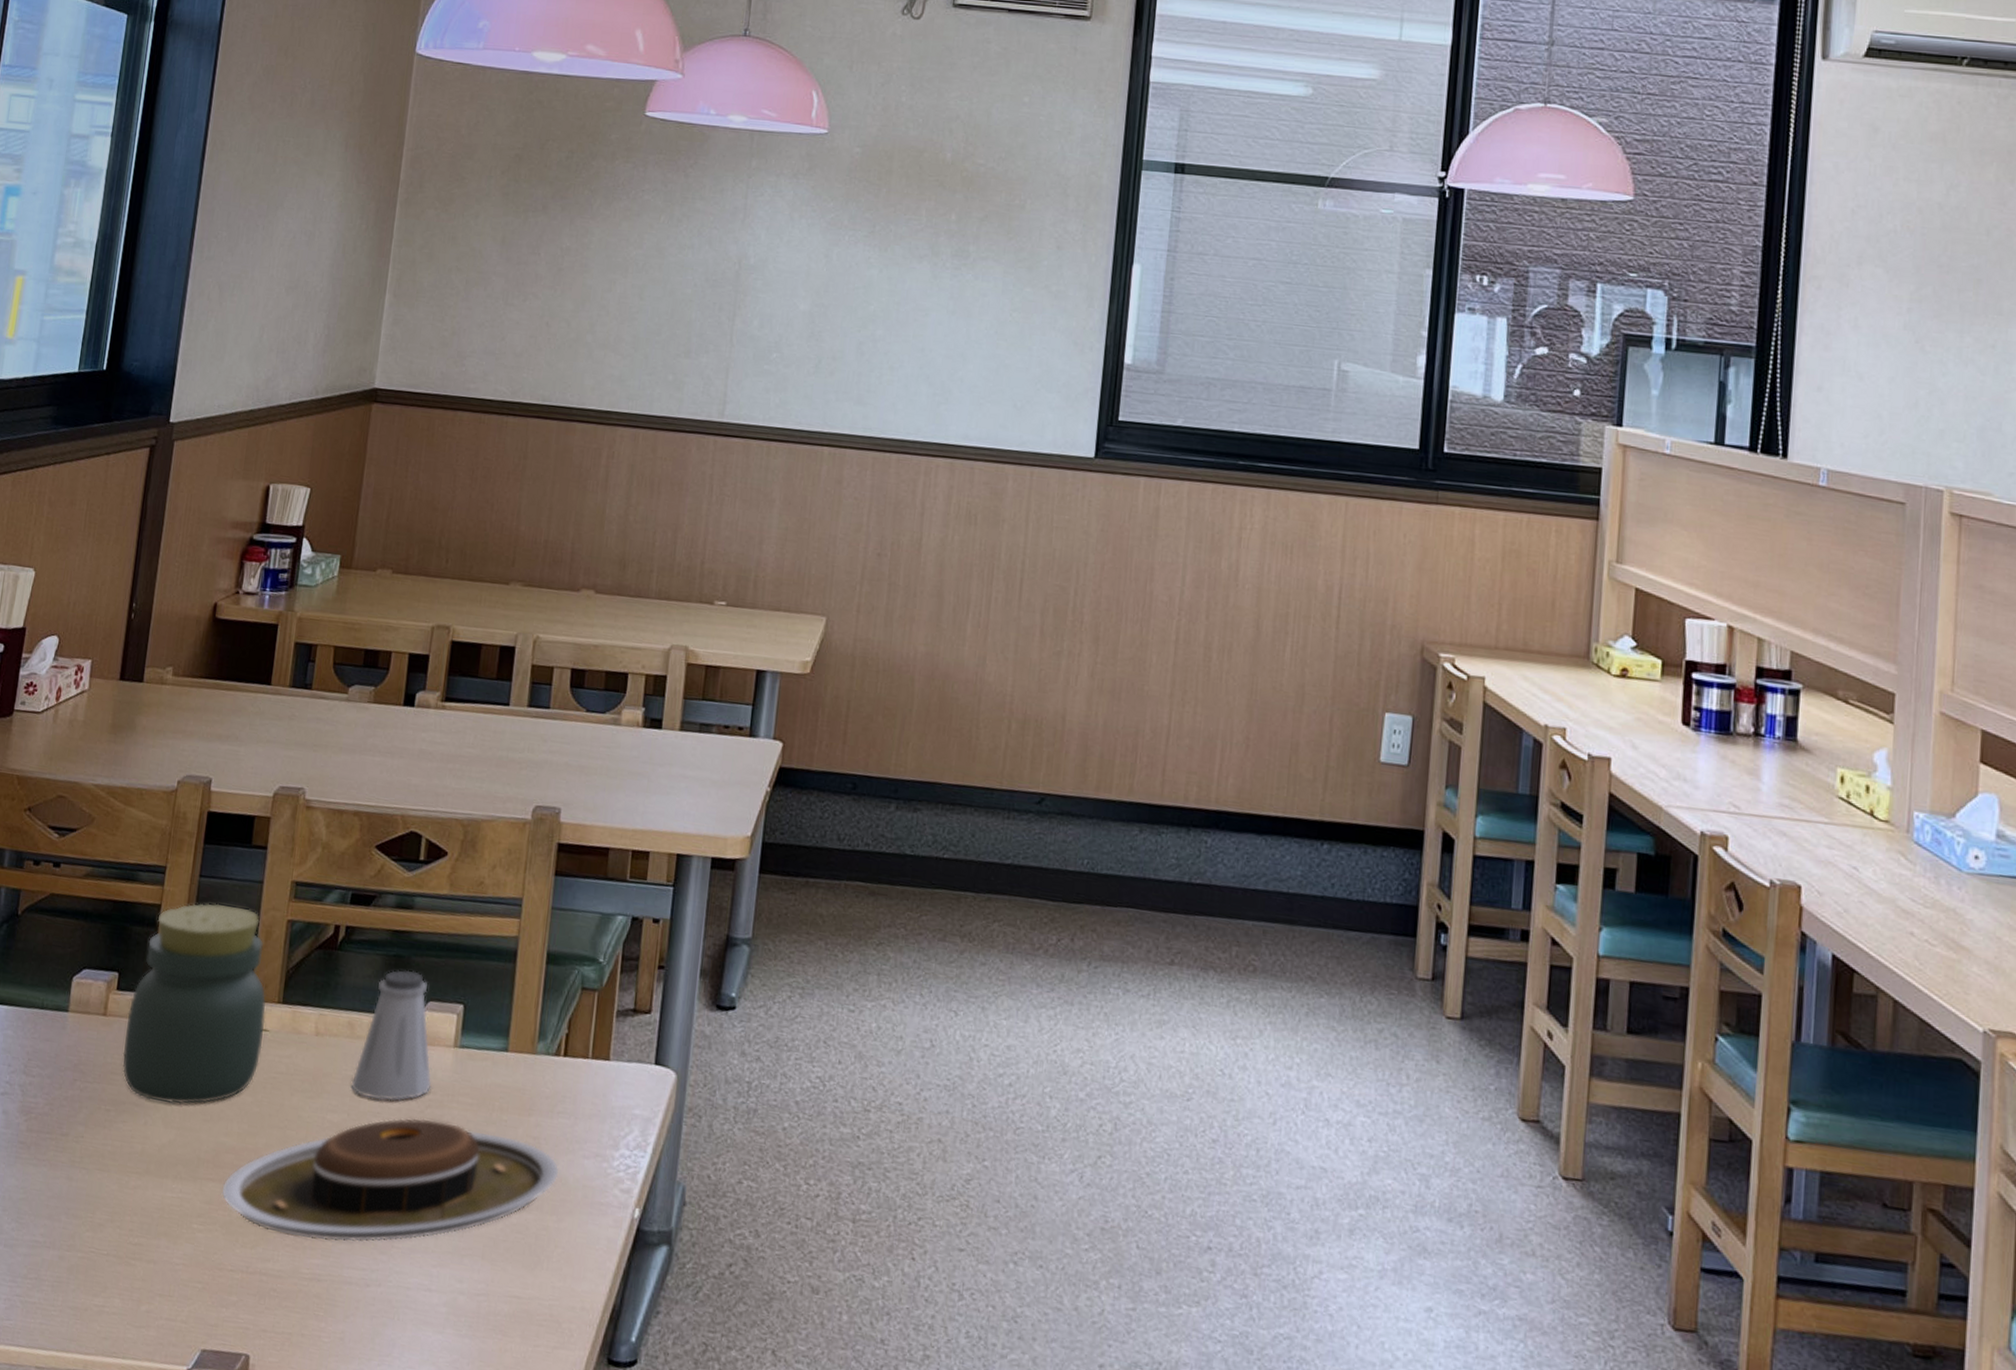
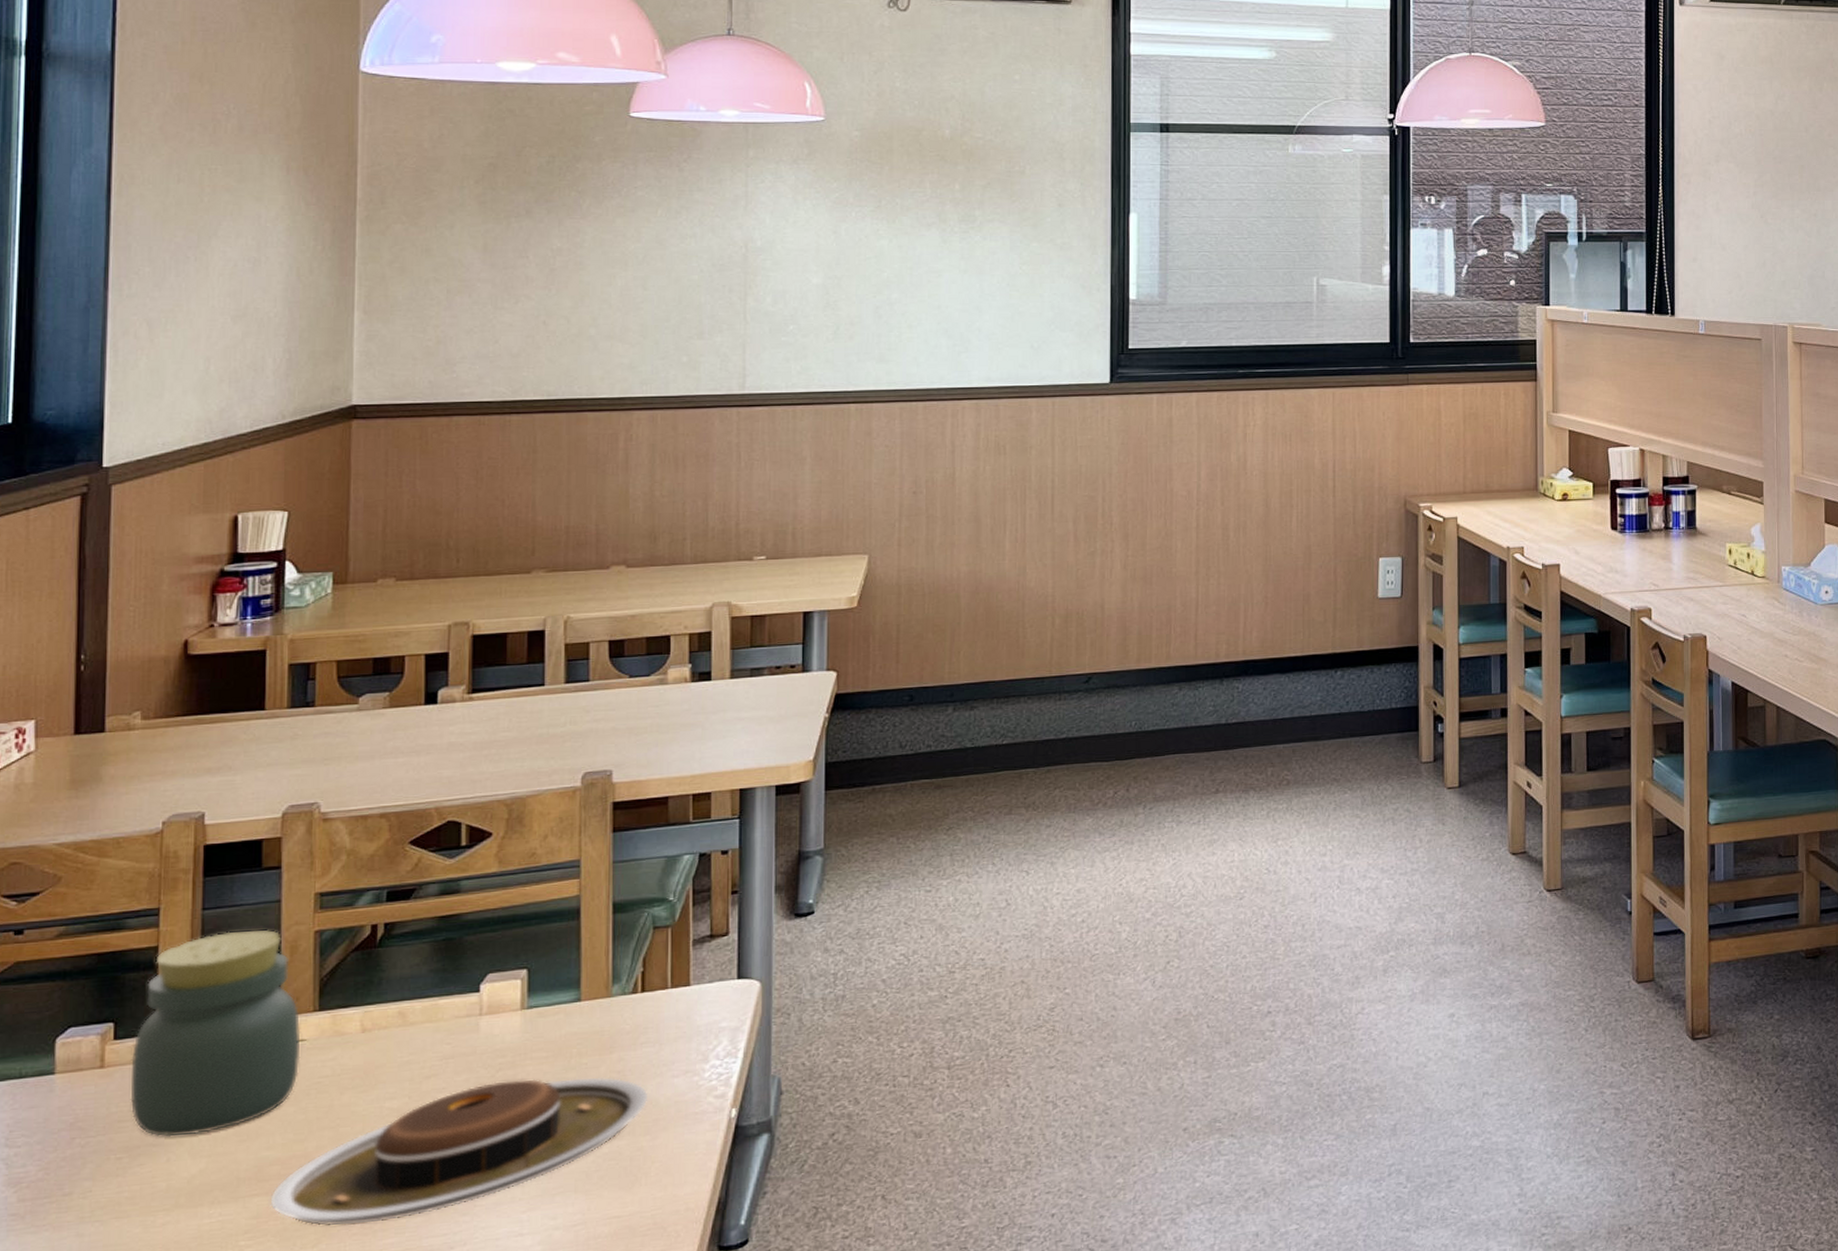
saltshaker: present [350,969,432,1101] -> none [409,949,501,1077]

